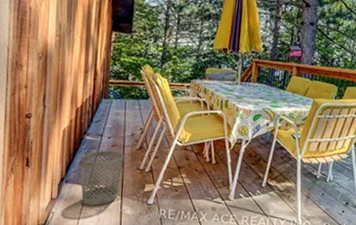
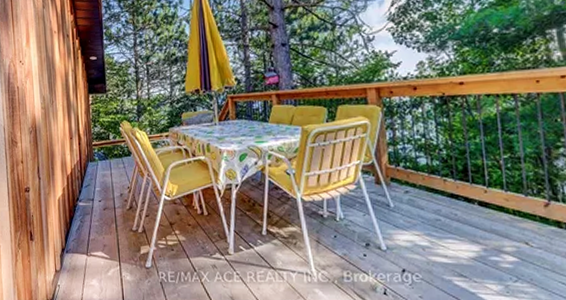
wastebasket: present [80,150,124,206] -> none [76,214,117,275]

